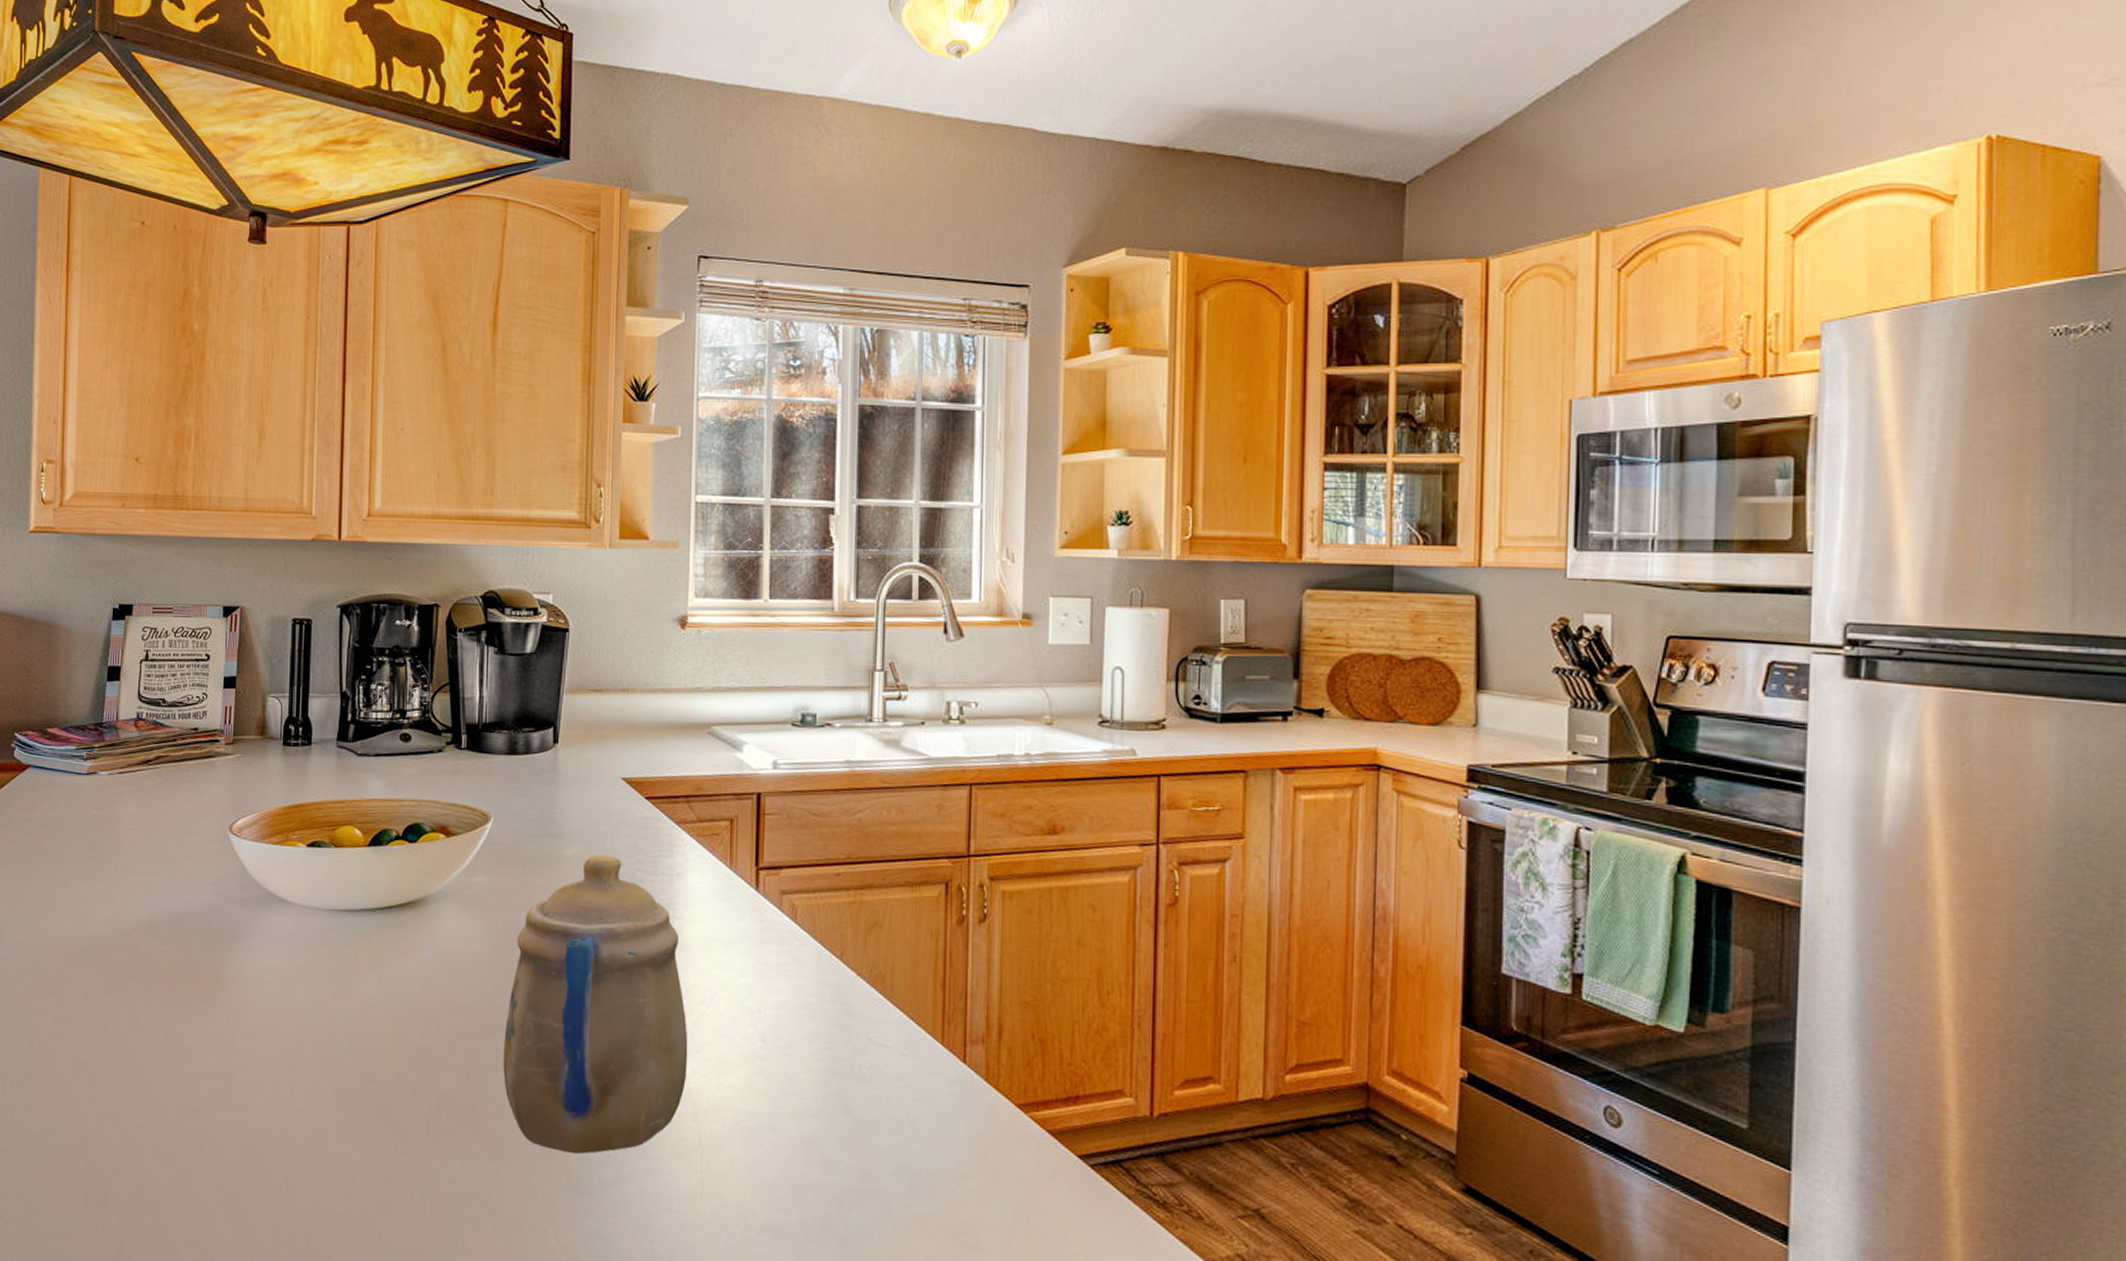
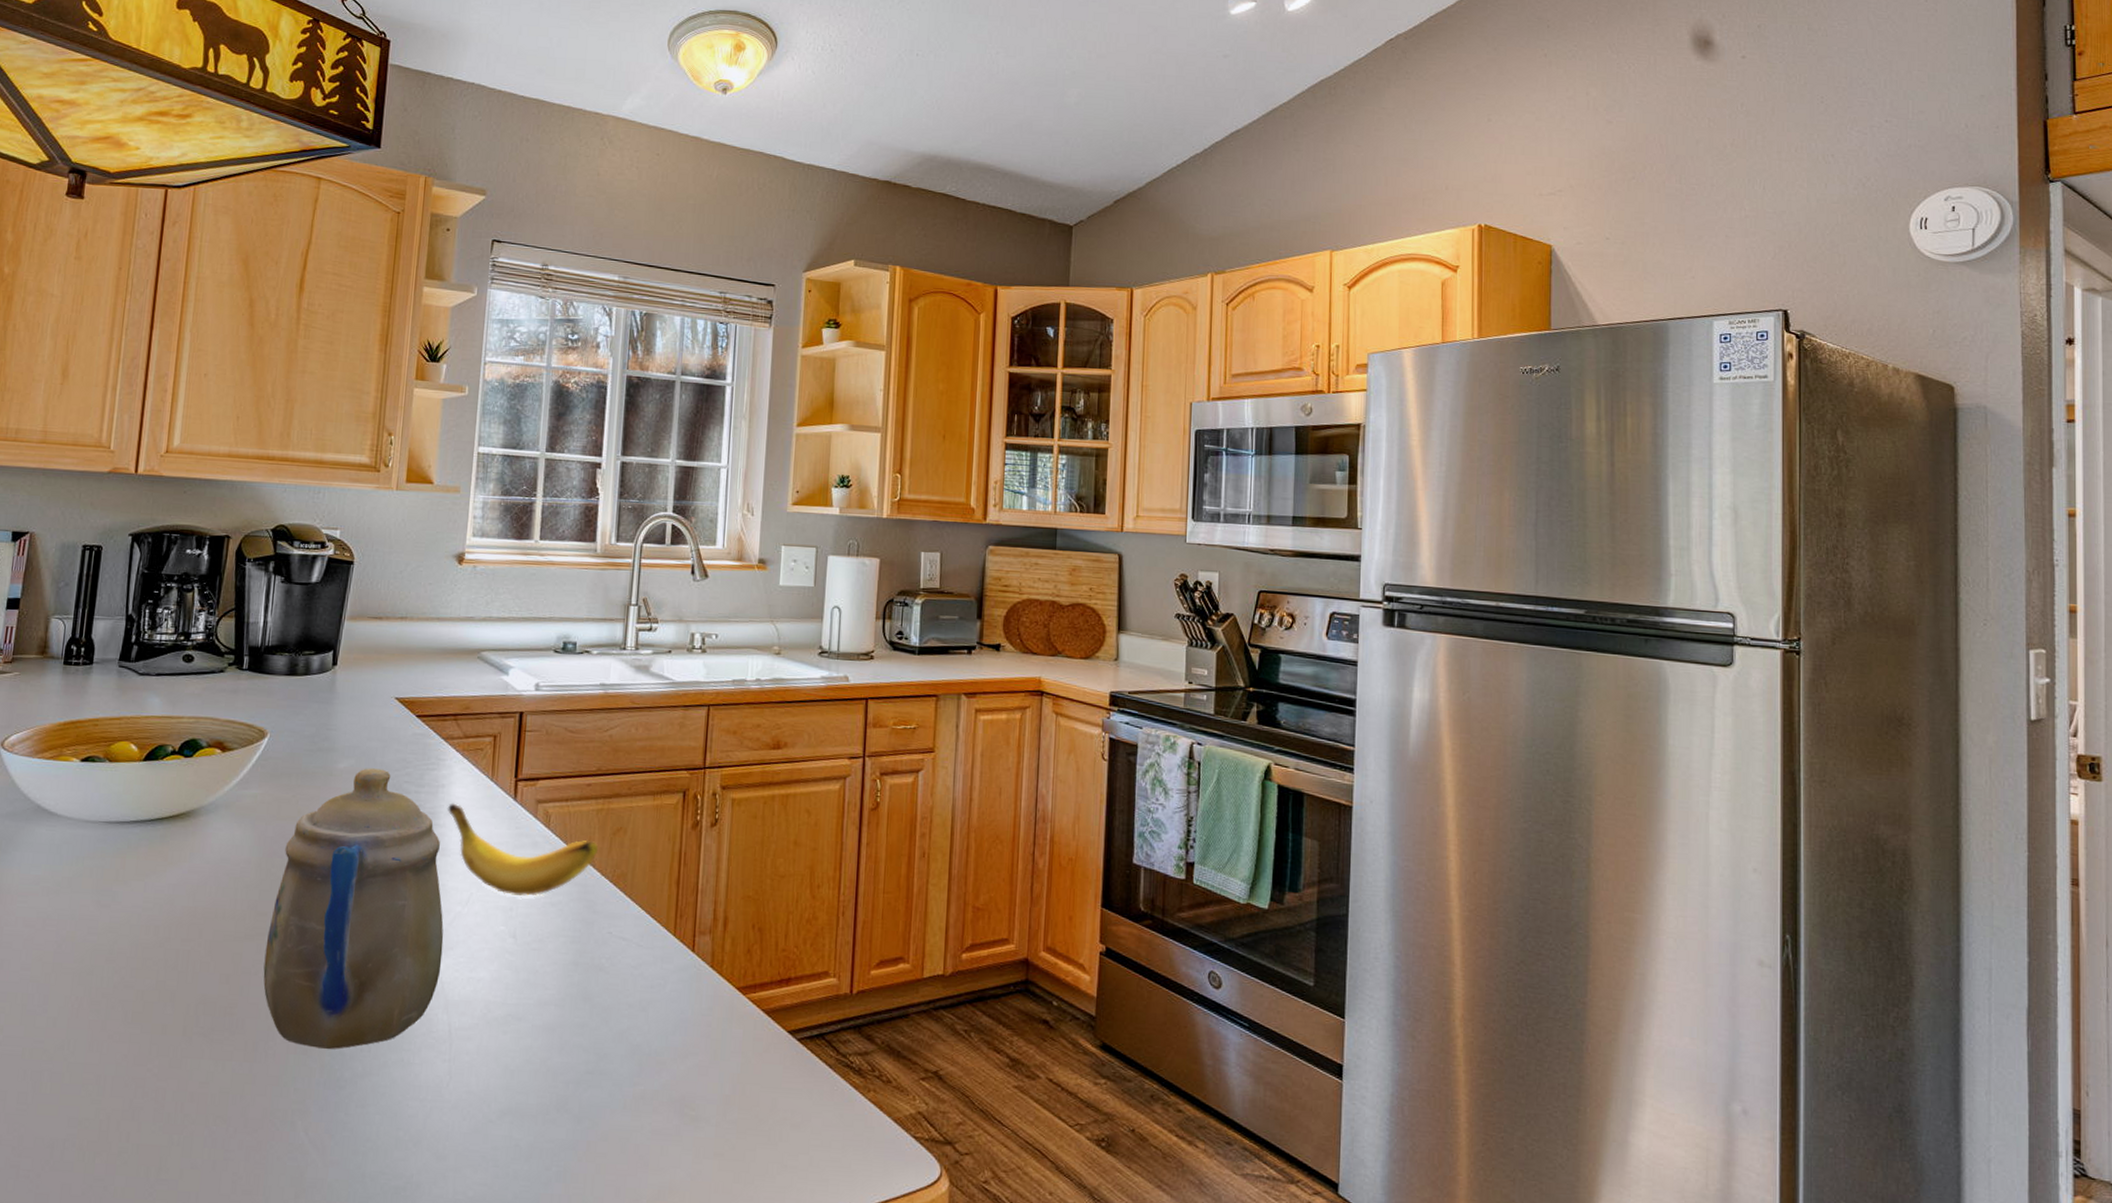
banana: none [683,893,851,997] -> present [447,803,598,896]

